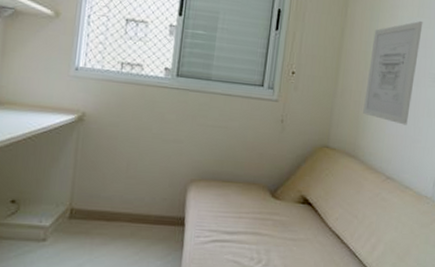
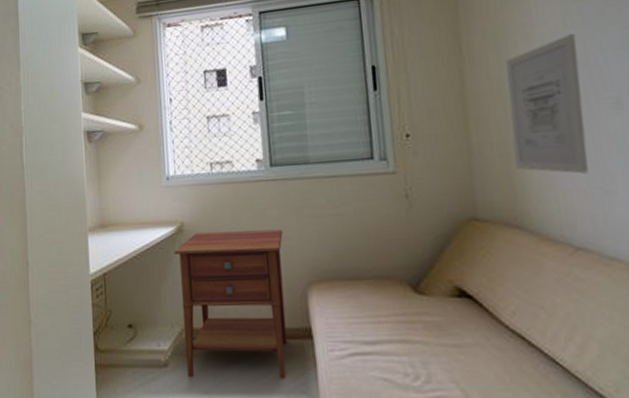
nightstand: none [65,123,177,257] -> present [174,229,288,379]

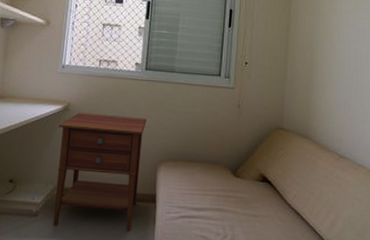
wall art: present [505,33,589,174] -> none [312,13,361,107]

